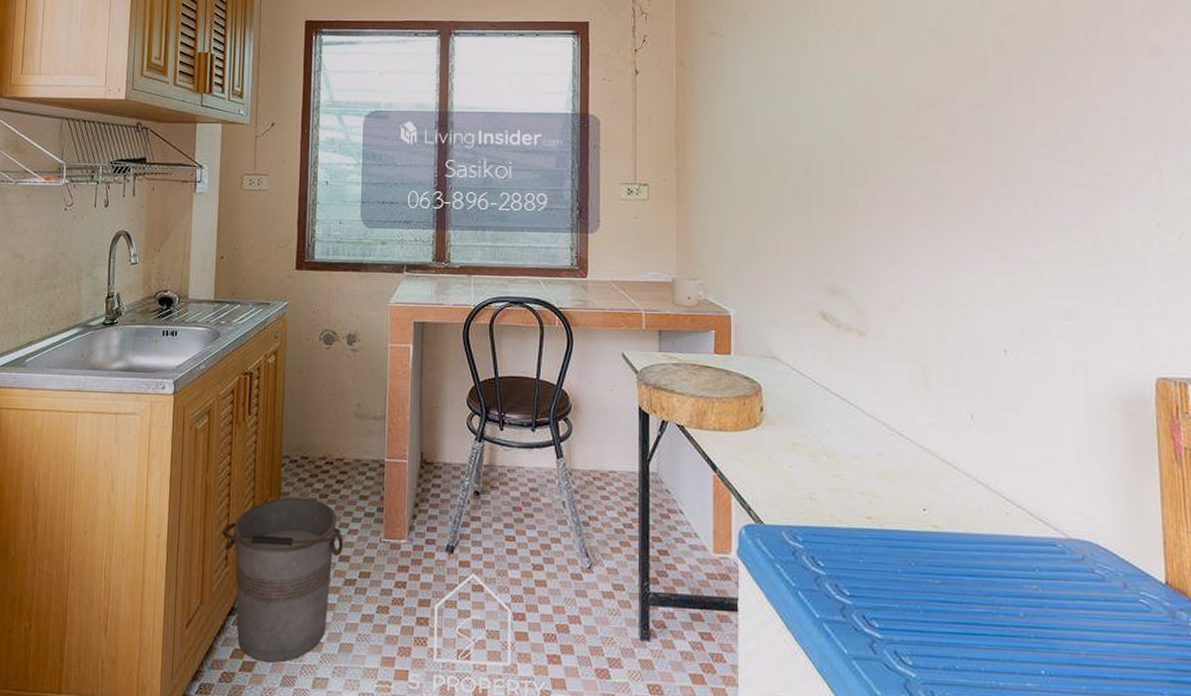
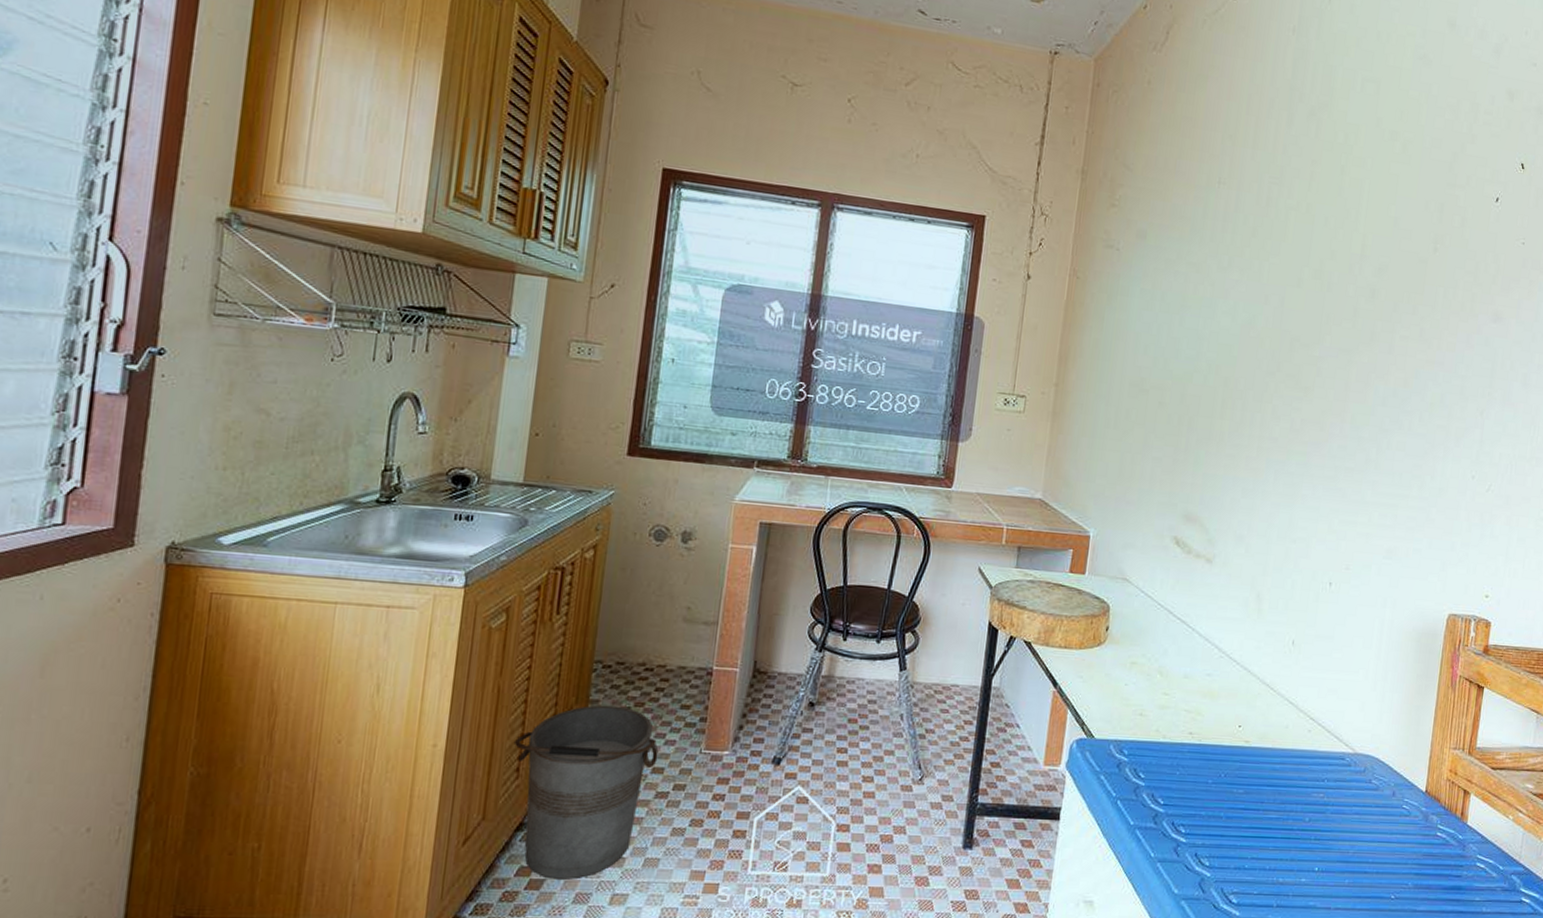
mug: present [671,275,709,308] -> none [1034,492,1072,526]

